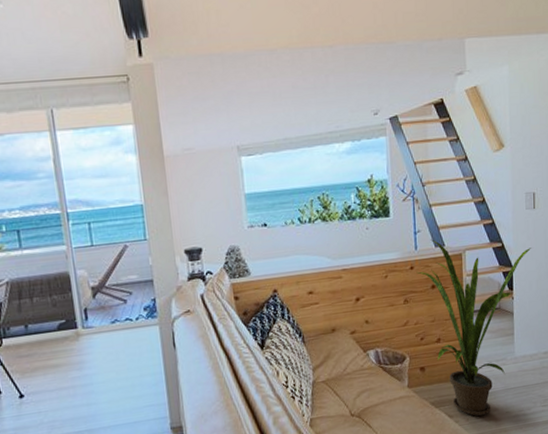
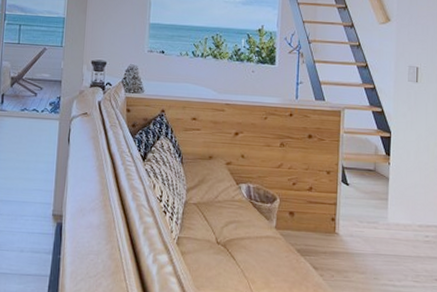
house plant: present [416,239,532,416] -> none [295,92,412,275]

